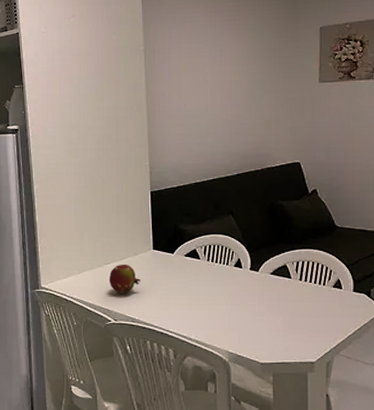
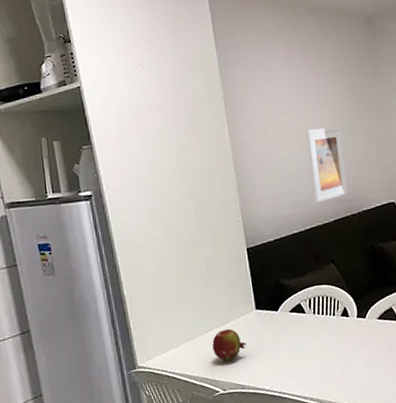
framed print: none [218,84,254,156] -> present [305,126,348,204]

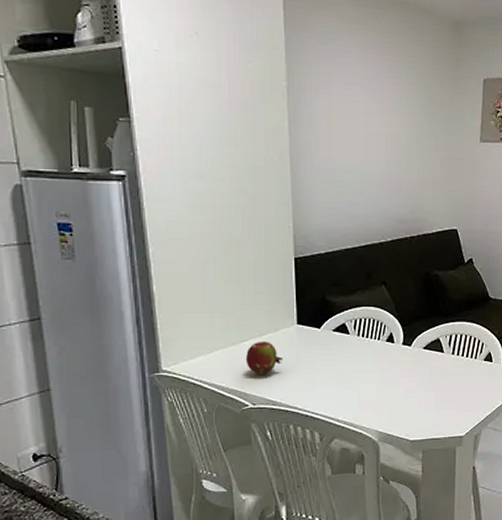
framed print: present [305,126,348,204] -> none [372,138,411,220]

